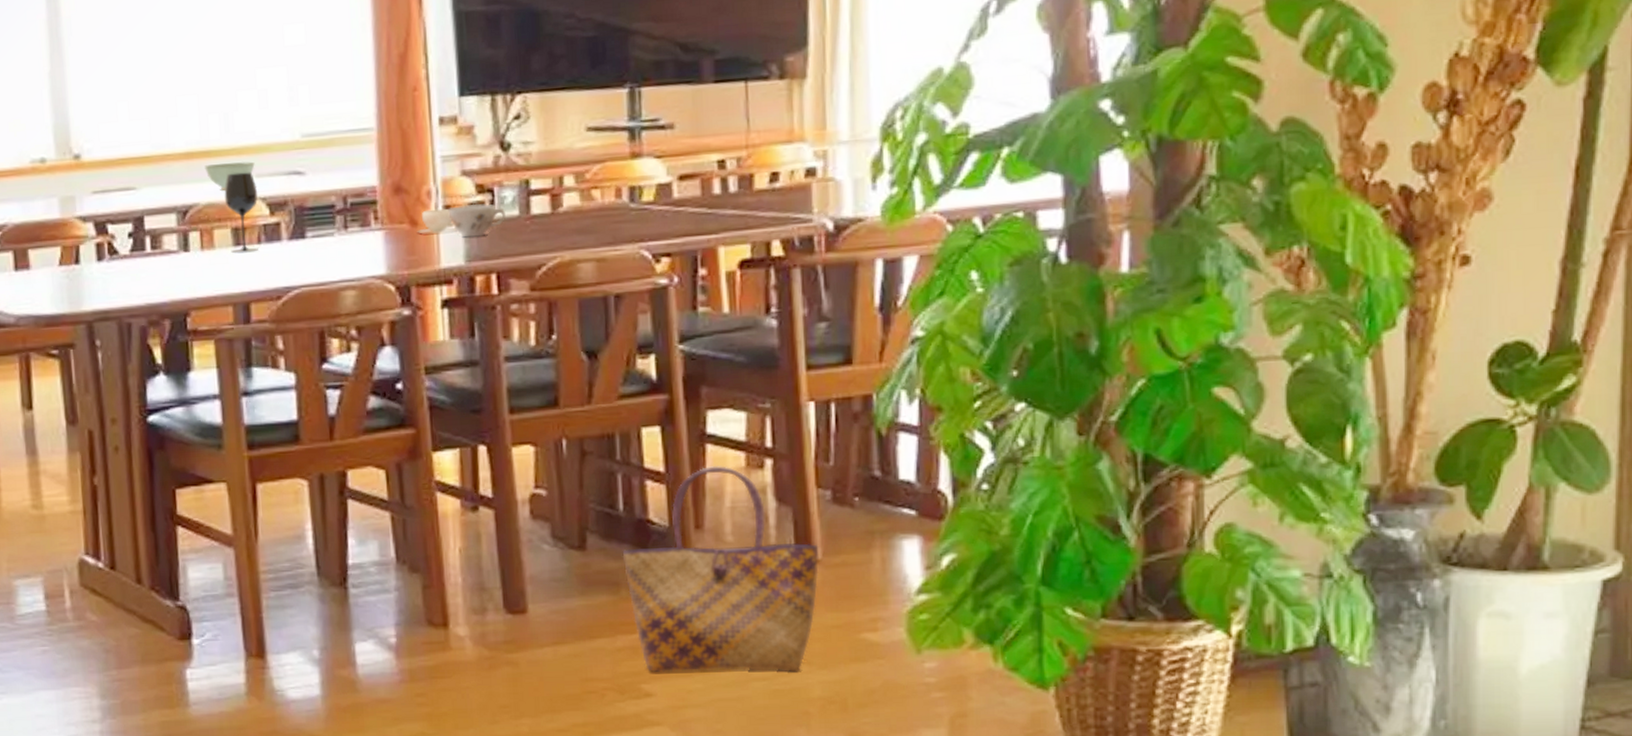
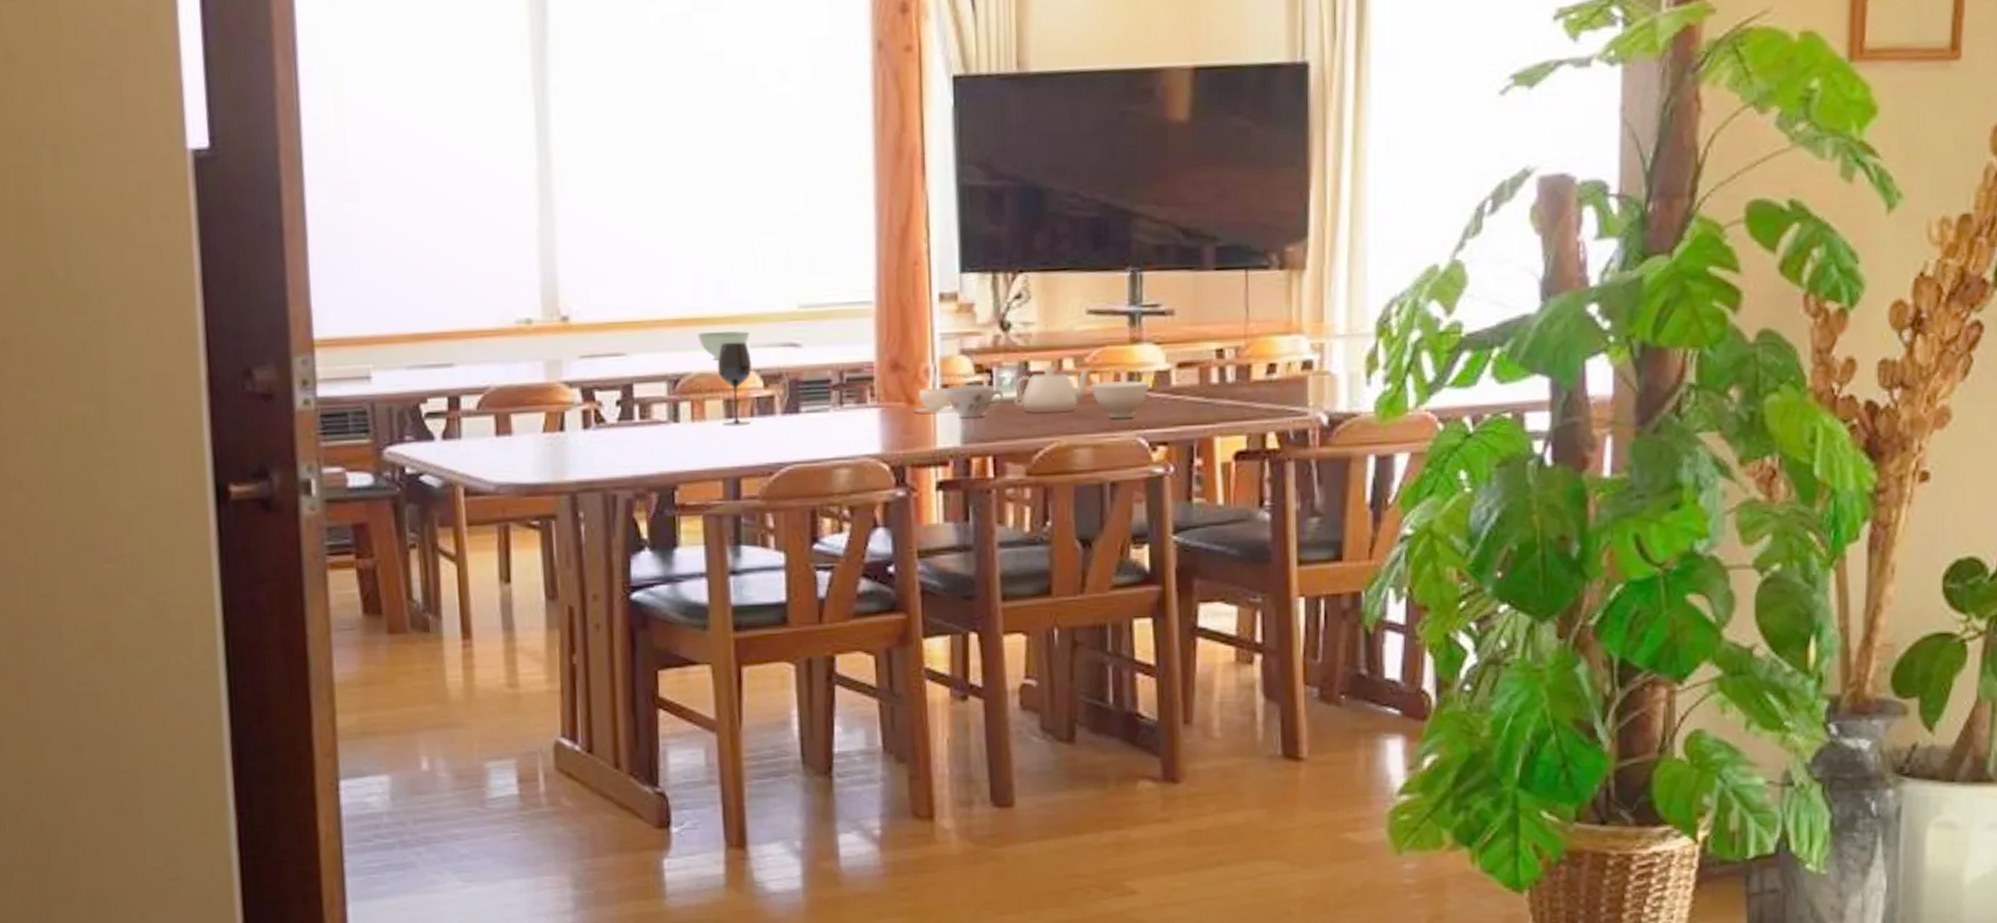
teapot: none [516,183,595,231] -> present [1014,367,1094,415]
bowl: none [592,194,651,233] -> present [1090,380,1150,419]
tote bag: present [622,465,819,672] -> none [1111,659,1305,870]

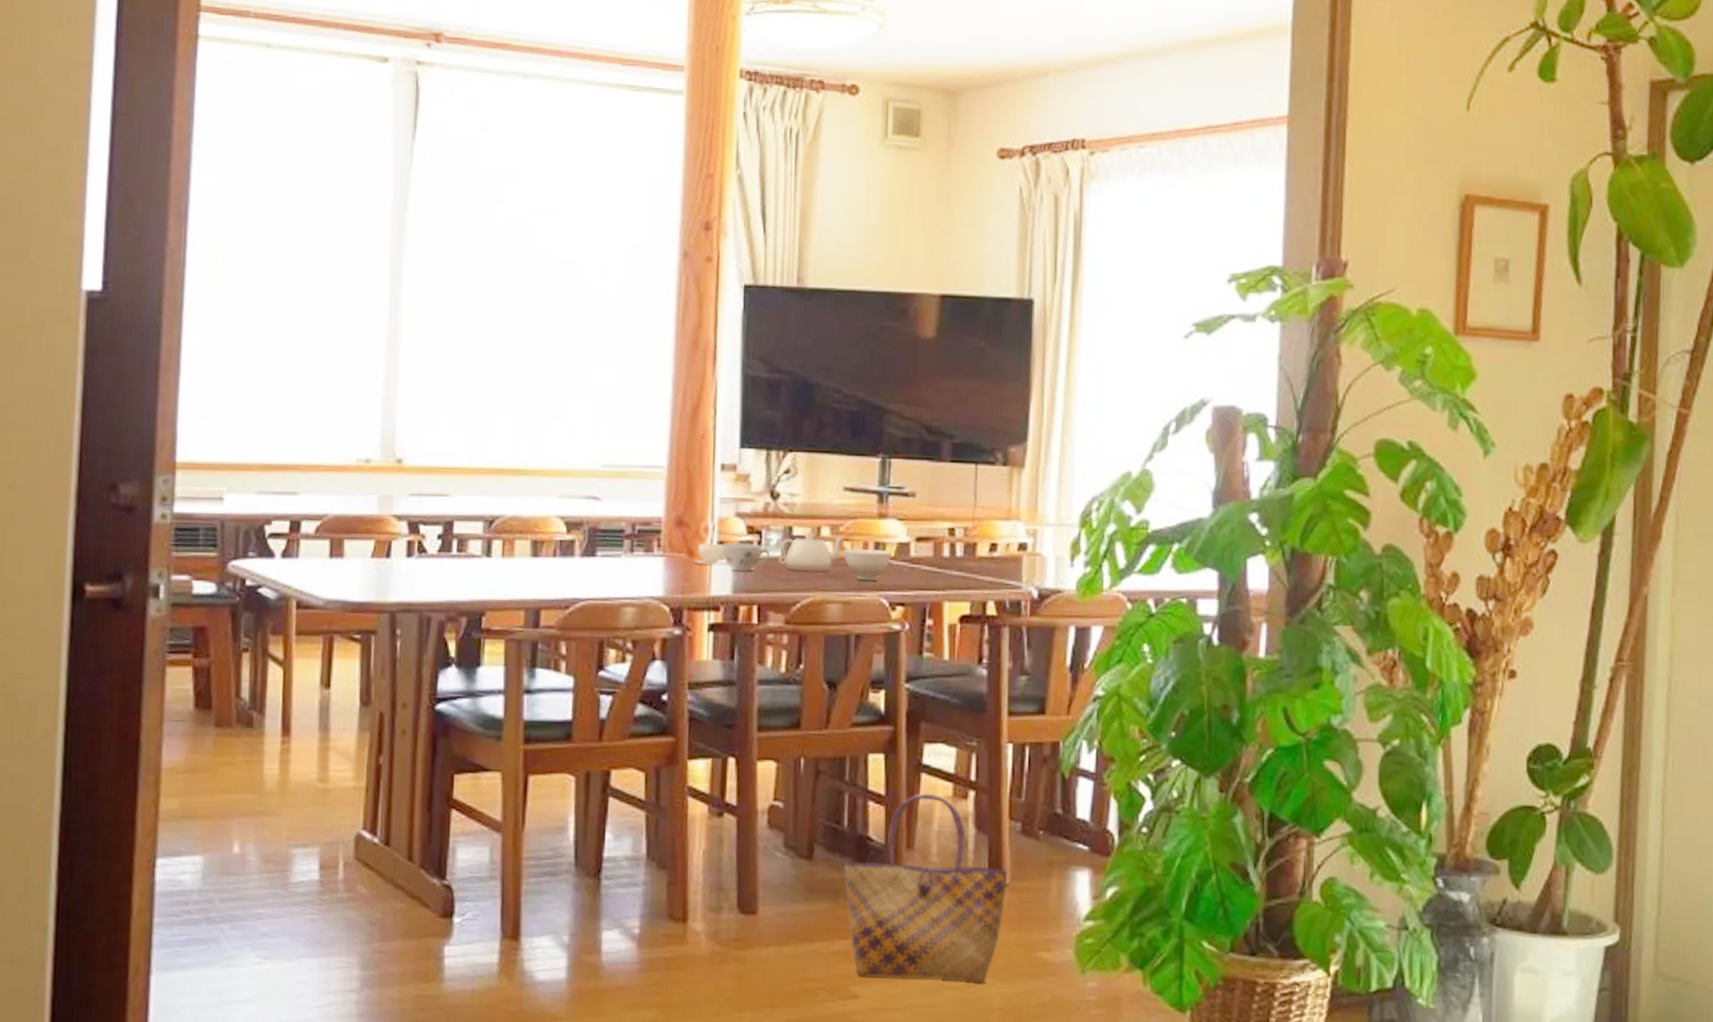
bowl: present [697,331,750,360] -> none [513,482,558,506]
wine glass: present [717,342,752,427] -> none [528,492,558,564]
tote bag: none [1111,659,1305,870] -> present [843,792,1008,983]

